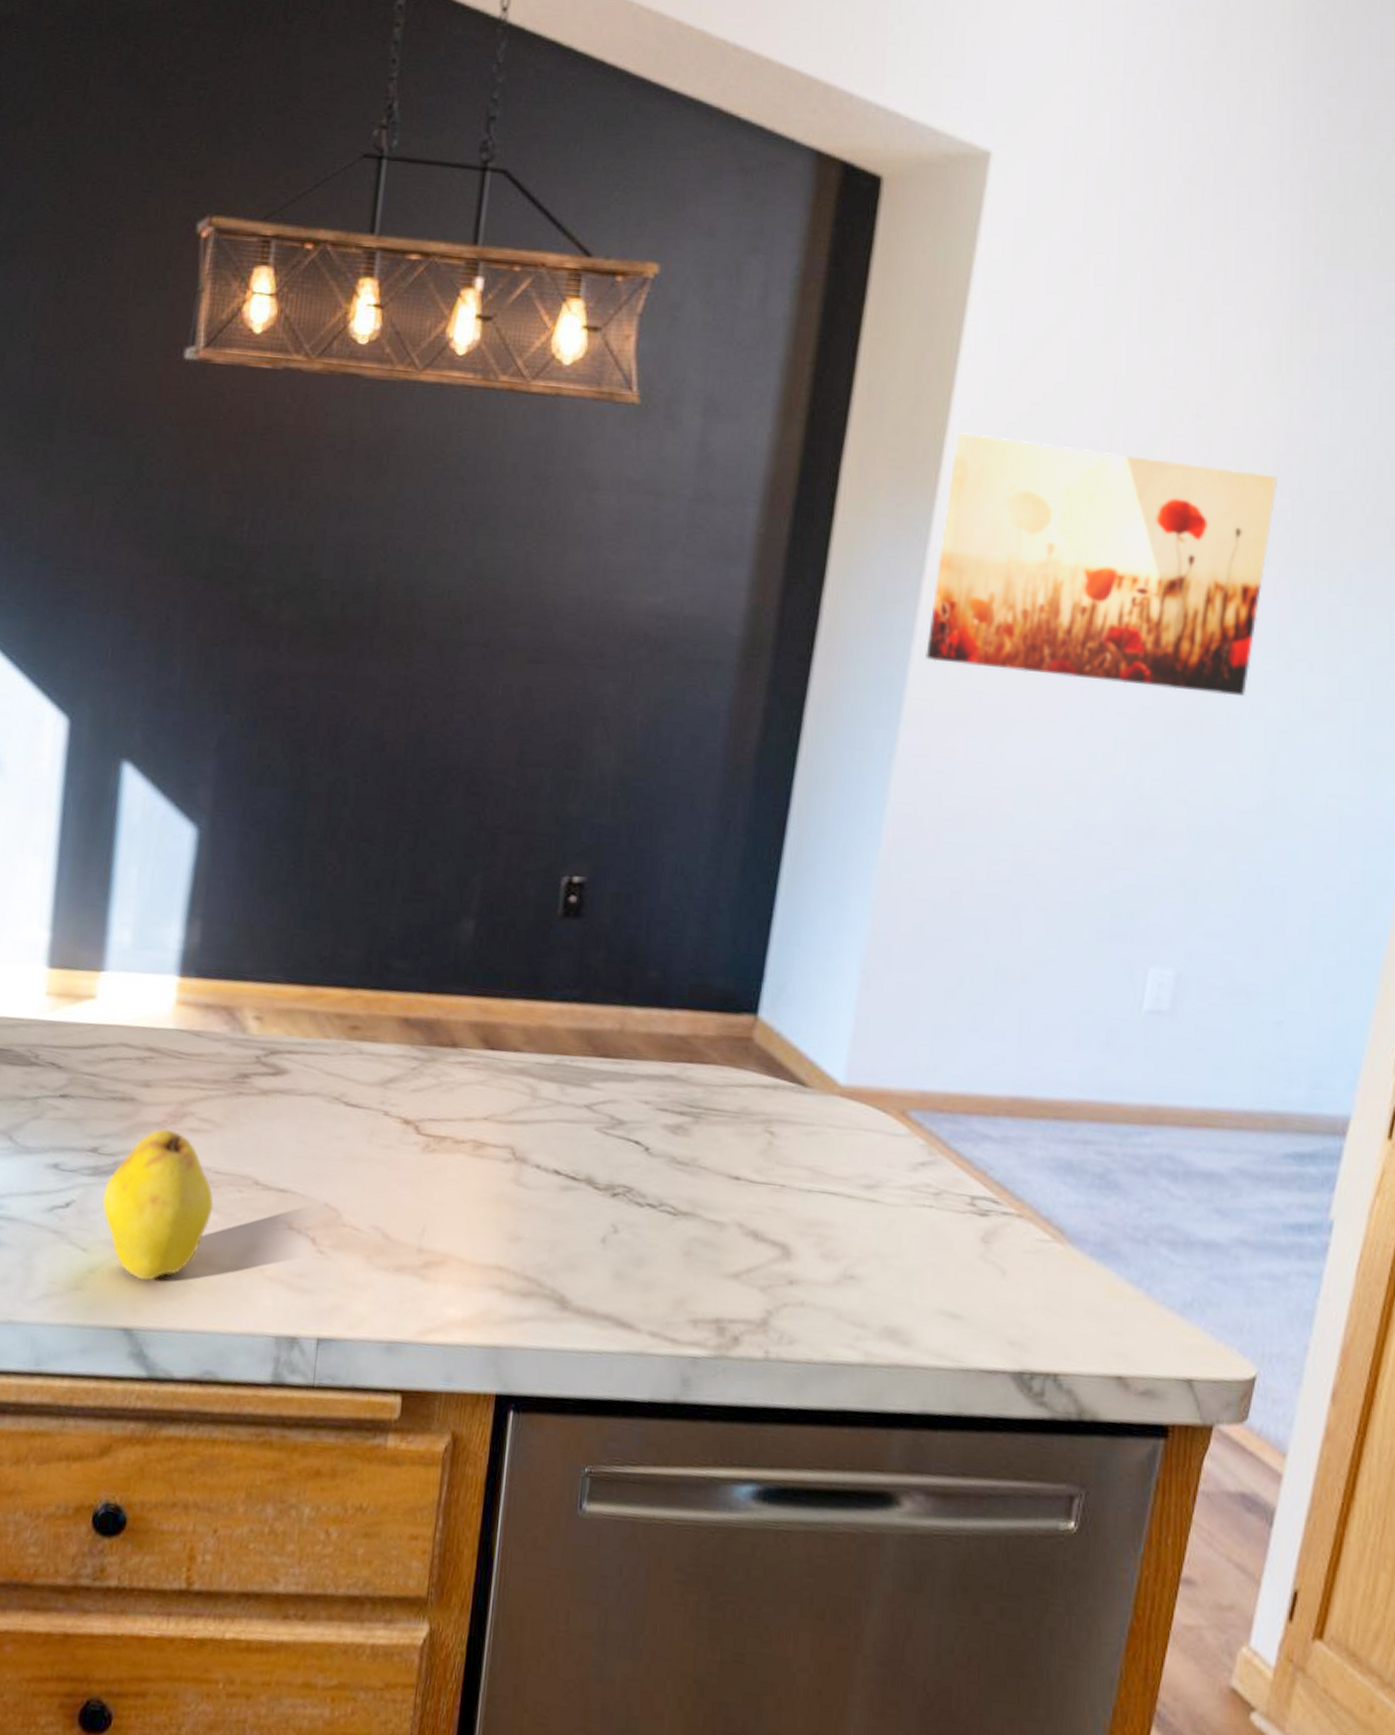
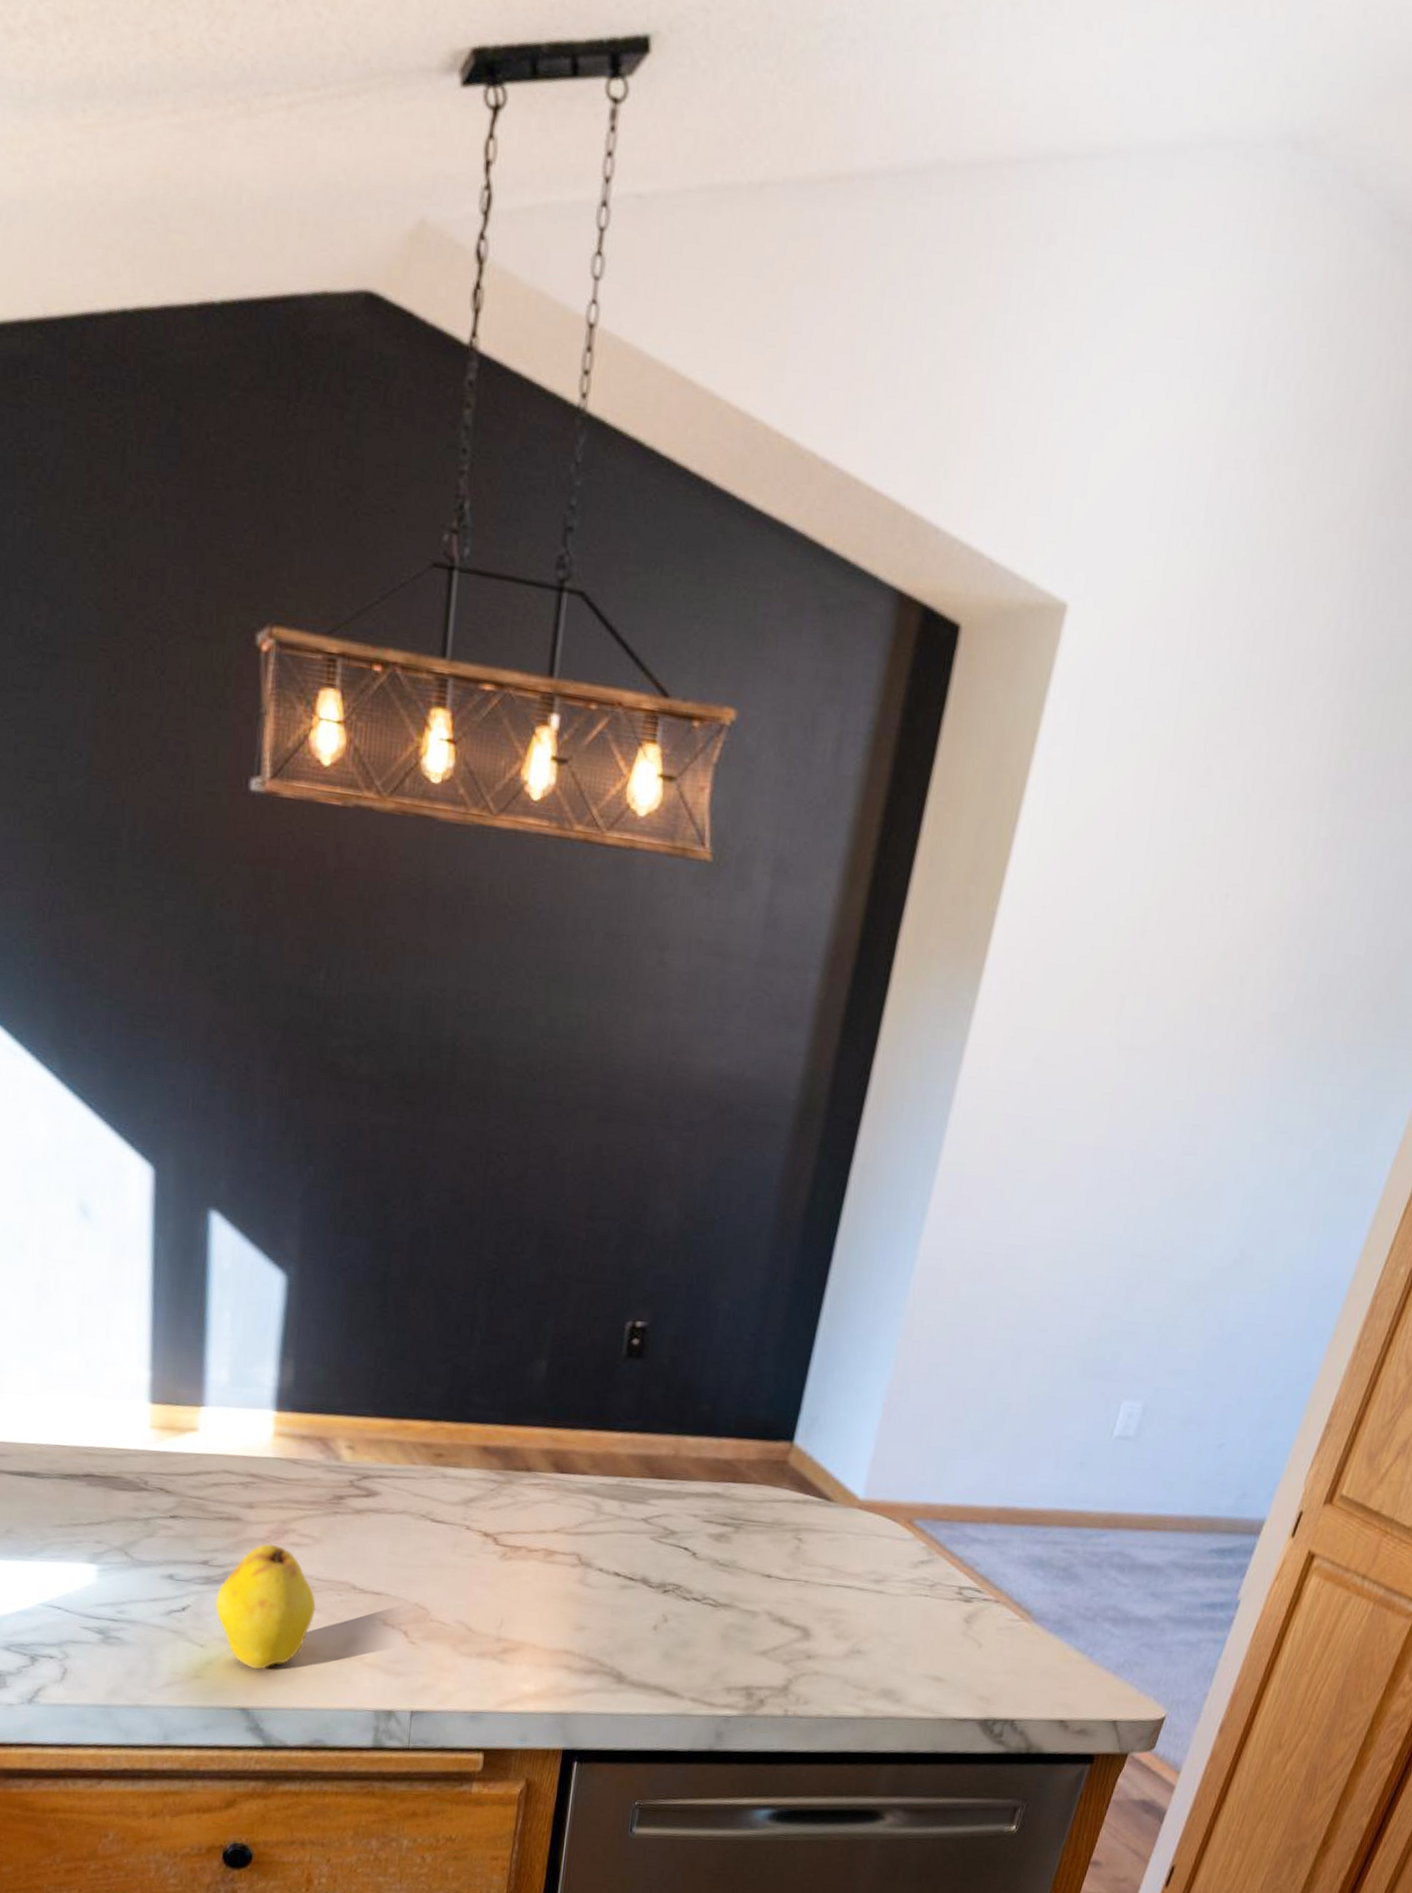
wall art: present [926,433,1278,696] -> none [961,904,1288,1165]

